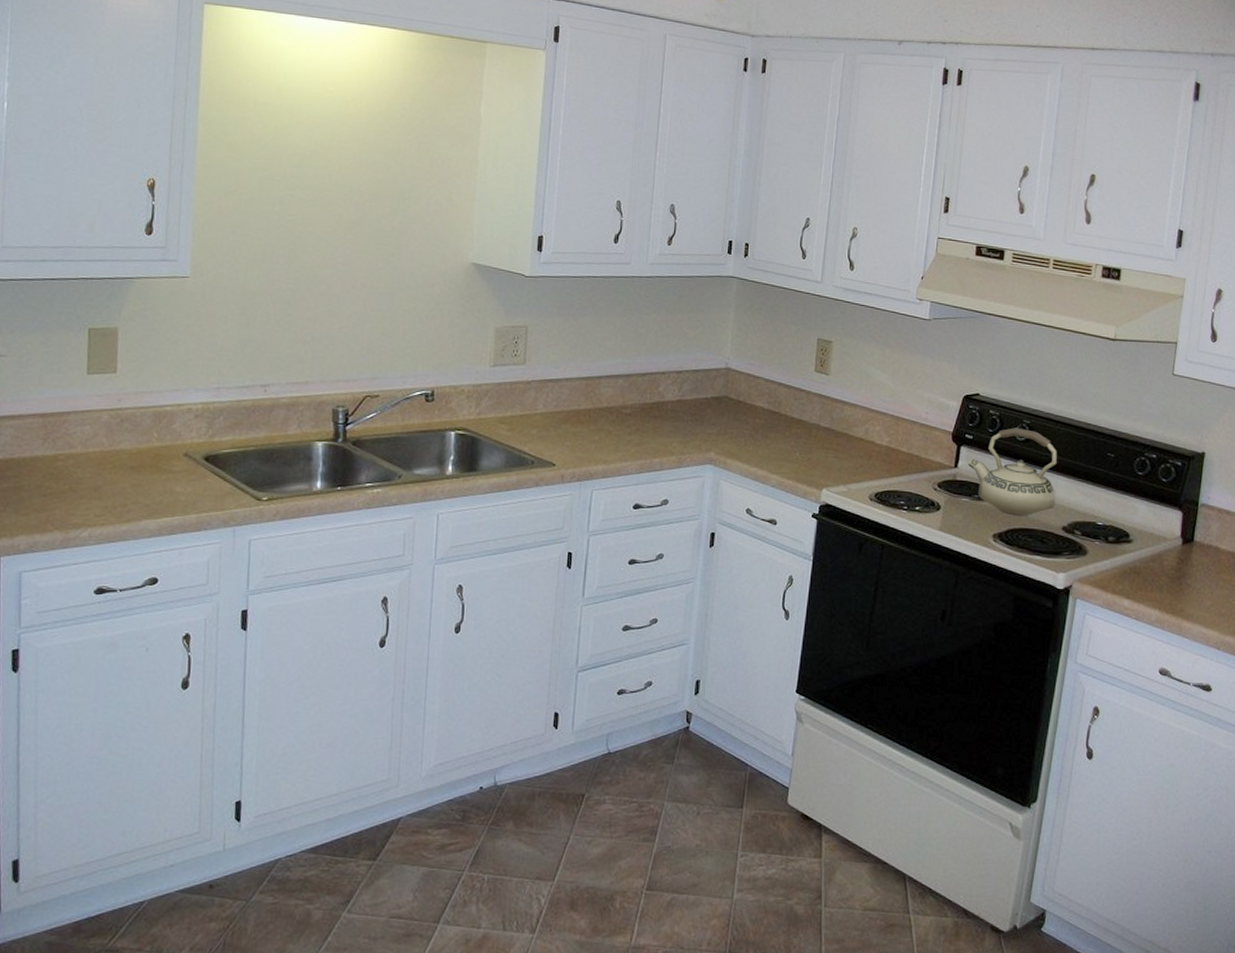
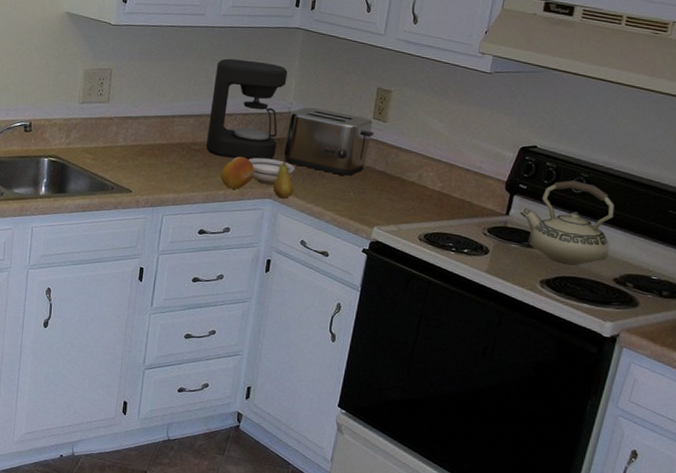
coffee maker: none [638,311,723,422] -> present [206,58,288,160]
fruit: none [655,419,693,456] -> present [220,156,255,190]
bowl: none [685,419,736,450] -> present [248,158,295,186]
fruit: none [713,417,737,463] -> present [272,157,294,199]
toaster: none [724,362,817,436] -> present [284,107,374,177]

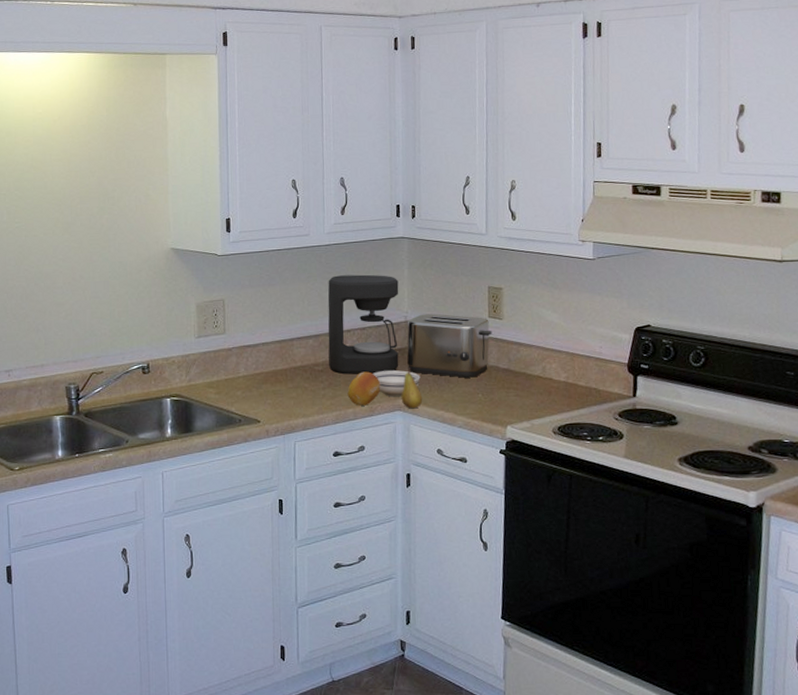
teakettle: present [520,180,615,266] -> none [646,354,739,439]

